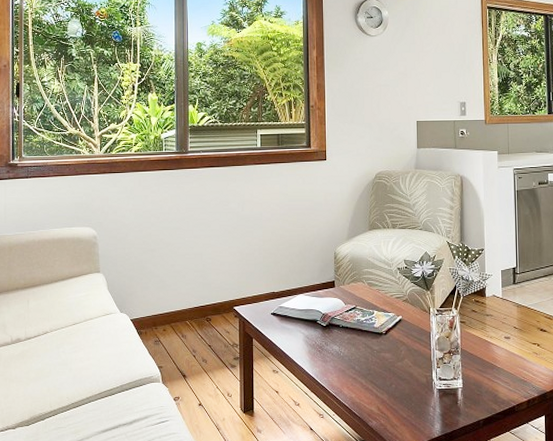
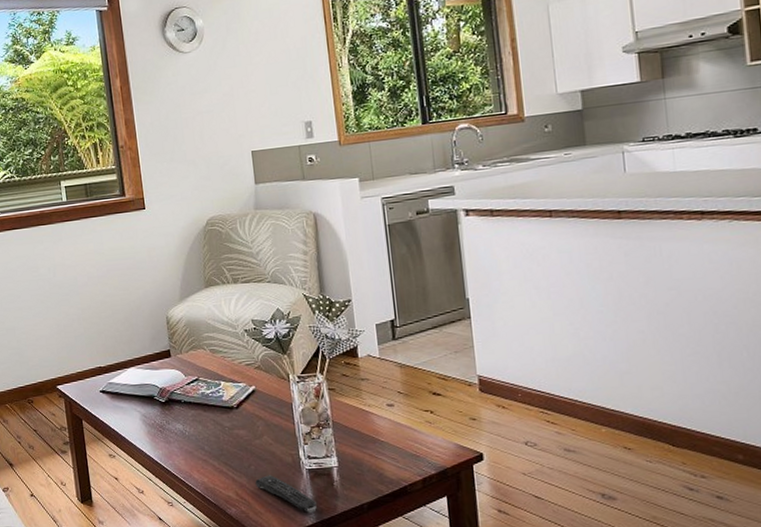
remote control: none [395,393,443,427] -> present [255,475,317,513]

